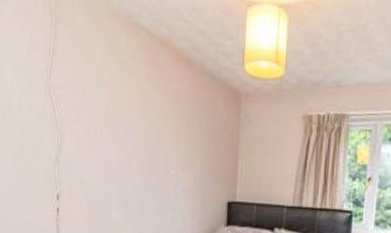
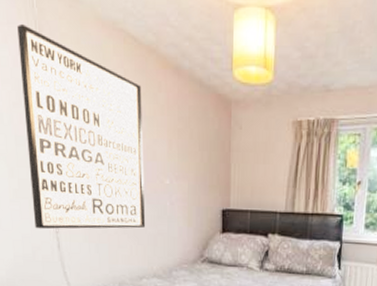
wall art: none [33,14,152,218] -> present [17,23,146,229]

